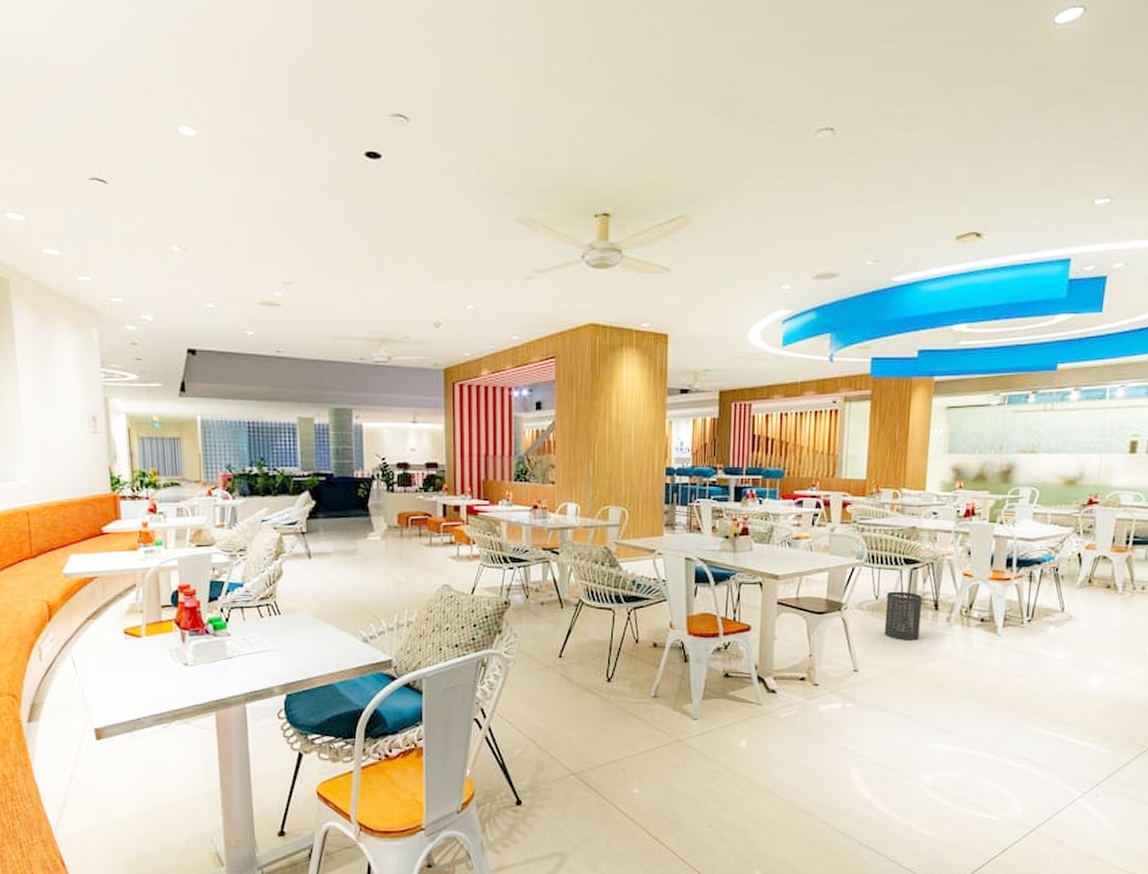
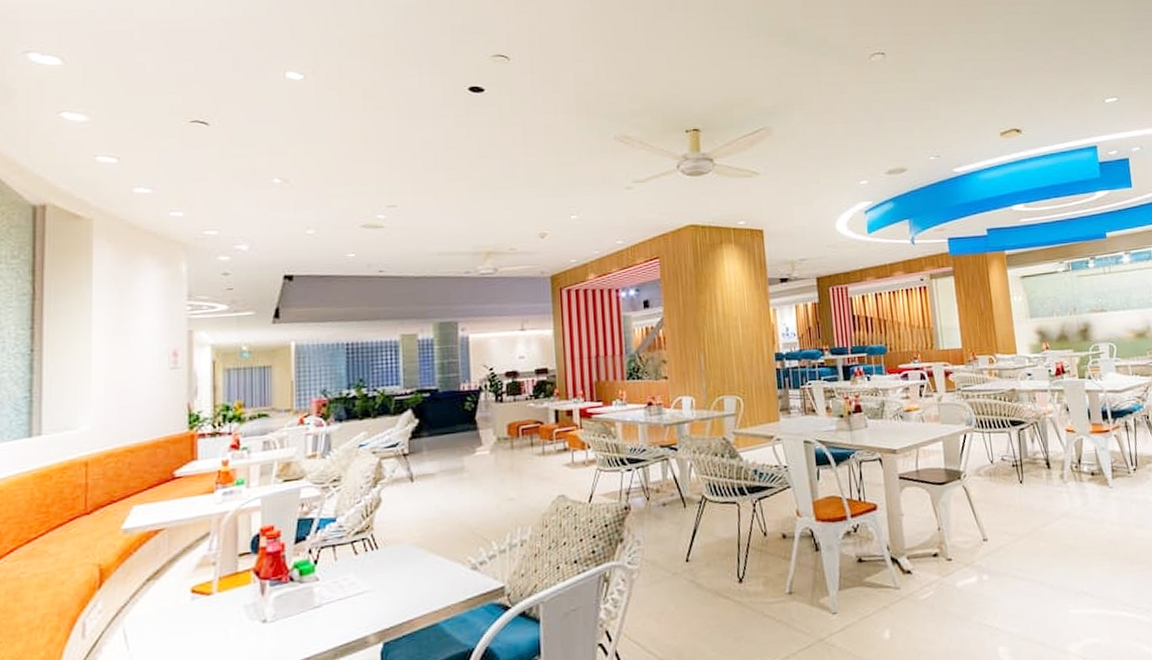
trash can: present [884,591,922,640] -> none [1000,453,1039,503]

